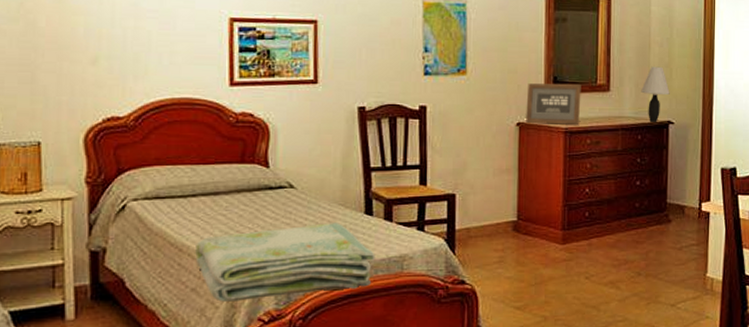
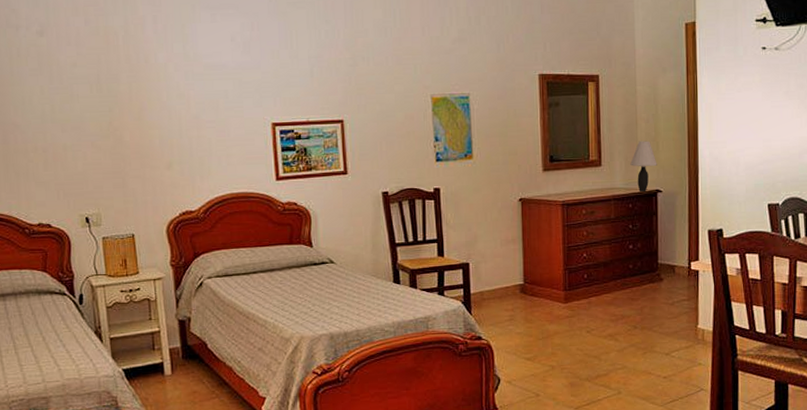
towel: present [195,223,375,302] -> none [259,291,404,359]
picture frame: present [526,83,581,125] -> none [526,162,576,199]

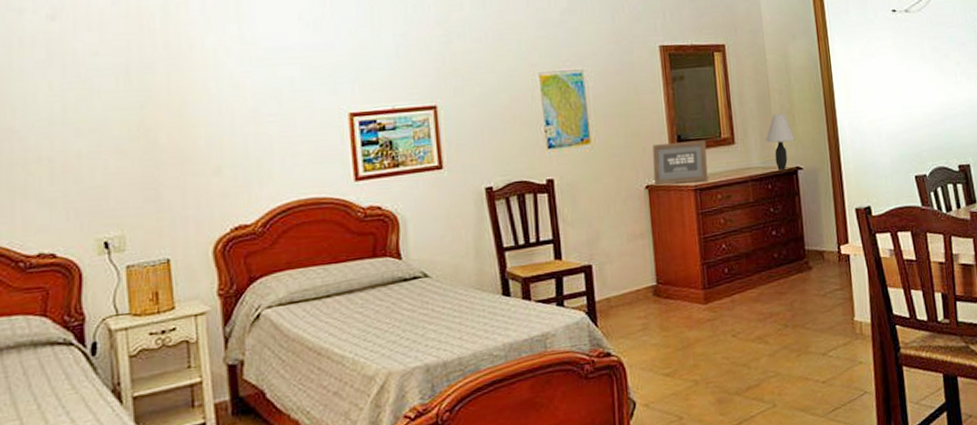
picture frame: none [526,162,576,199] -> present [652,140,708,185]

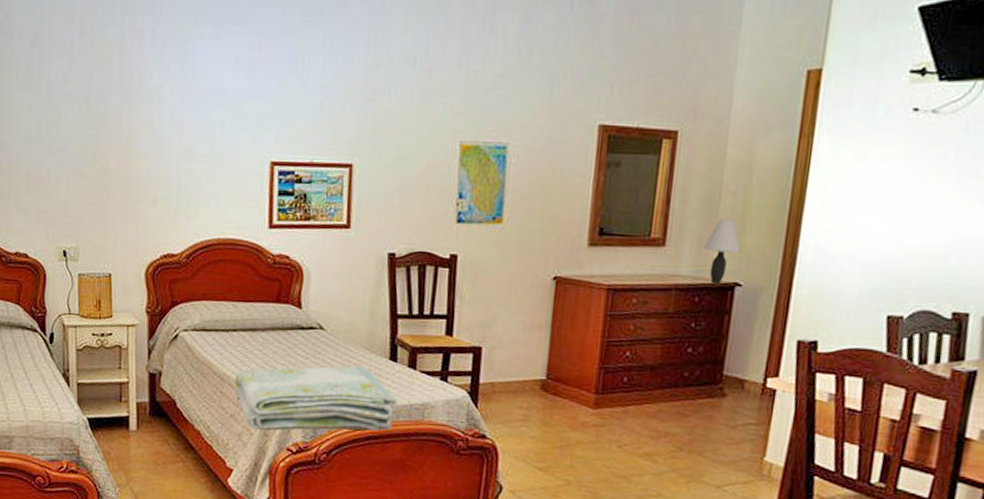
towel: none [334,308,517,403] -> present [234,365,398,431]
picture frame: present [652,140,708,185] -> none [564,234,632,282]

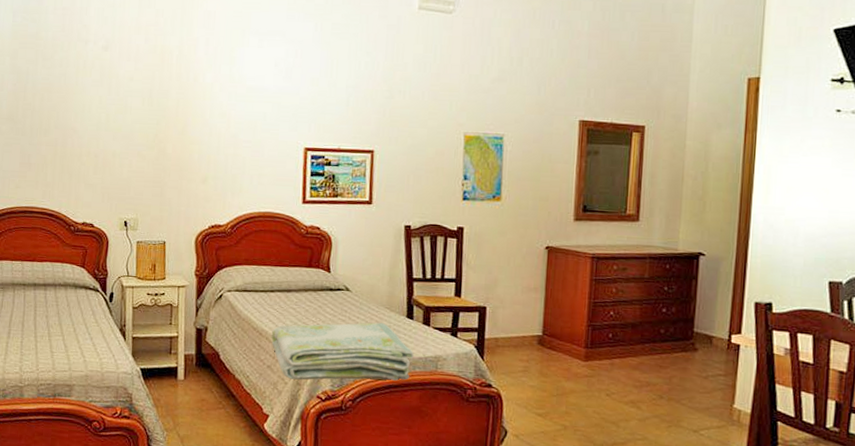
table lamp: present [704,219,741,285] -> none [671,199,702,254]

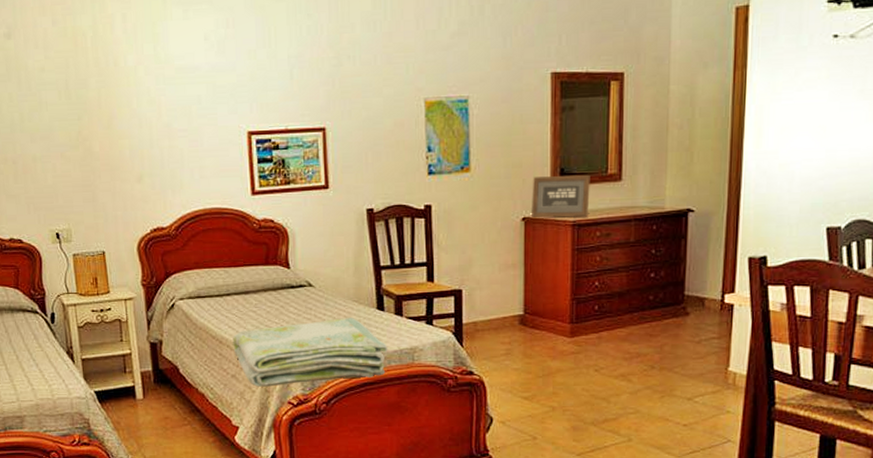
picture frame: none [554,211,610,251] -> present [532,175,590,218]

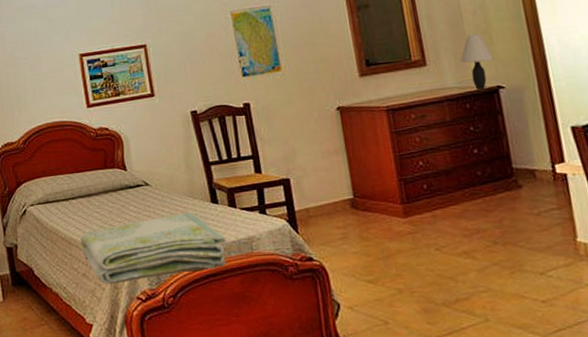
picture frame: present [532,175,590,218] -> none [341,64,401,107]
table lamp: none [657,150,690,212] -> present [460,33,494,91]

